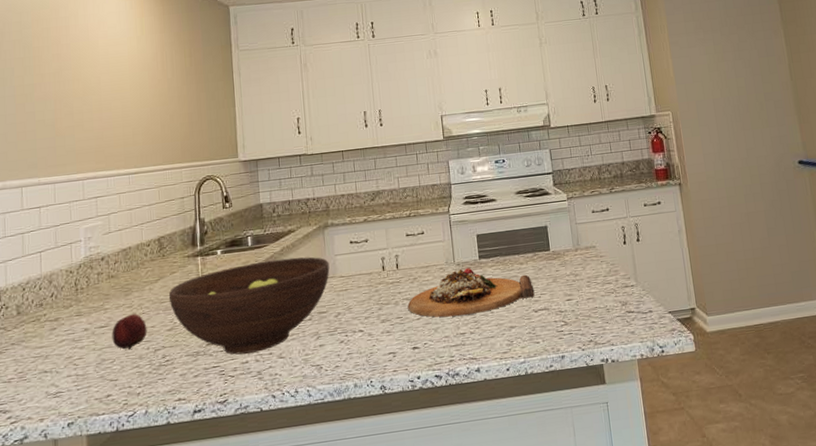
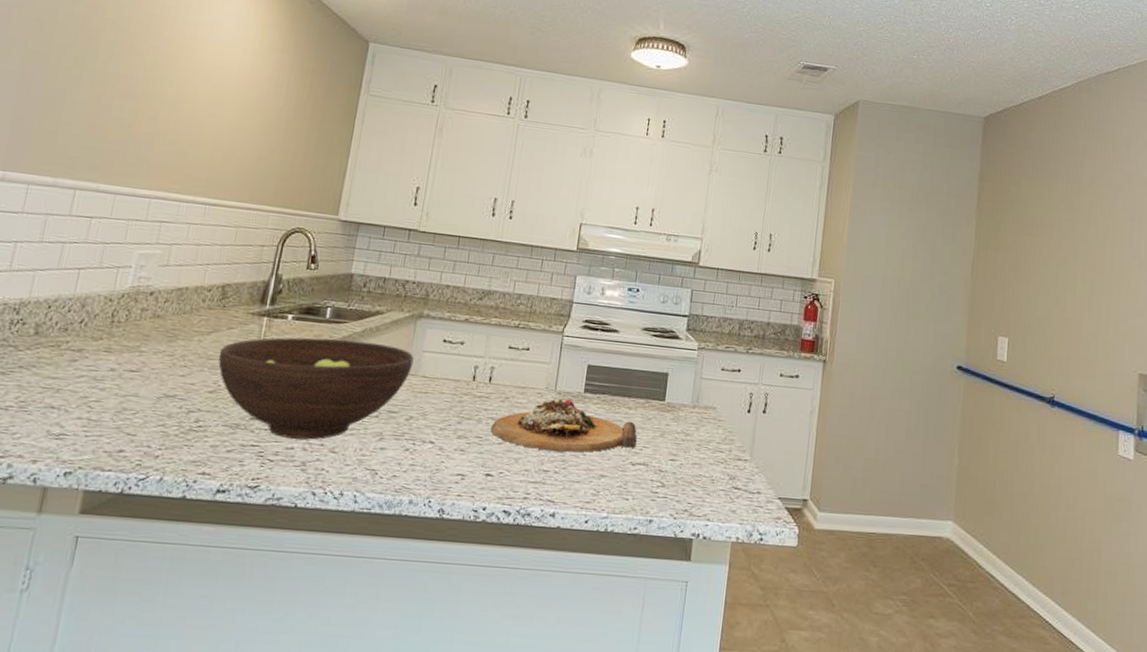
apple: present [112,314,147,350] -> none [140,364,186,404]

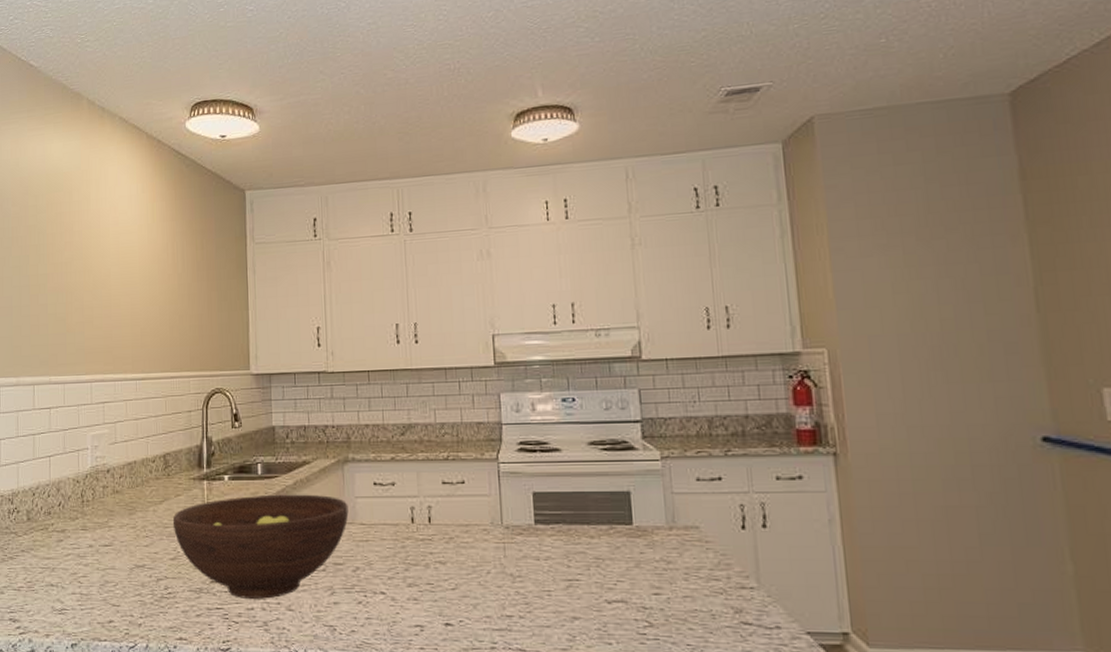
cutting board: present [490,398,637,453] -> none [440,533,609,593]

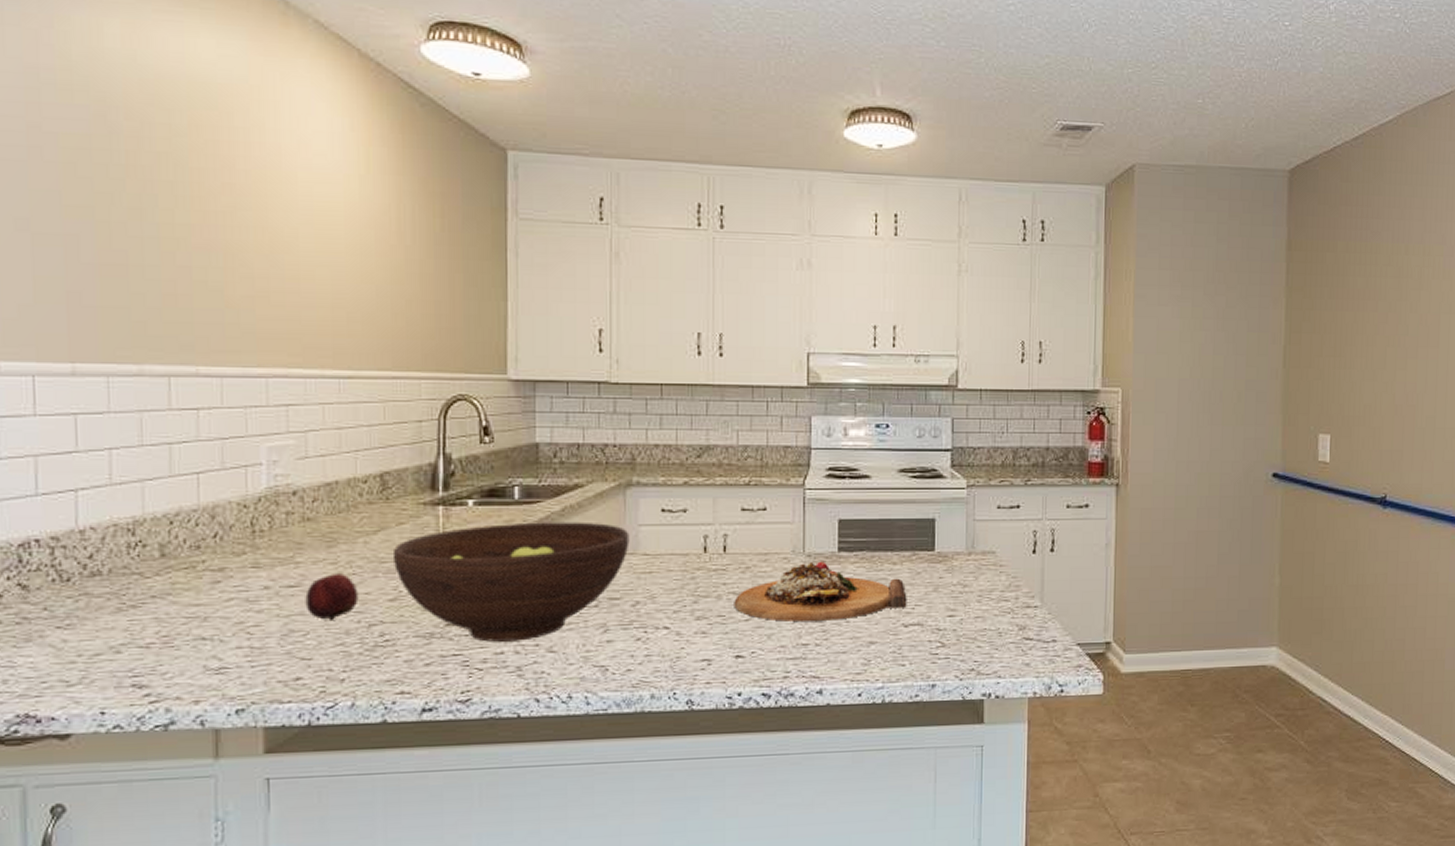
apple: none [115,536,150,574] -> present [305,574,359,620]
cutting board: none [440,533,609,593] -> present [734,561,907,622]

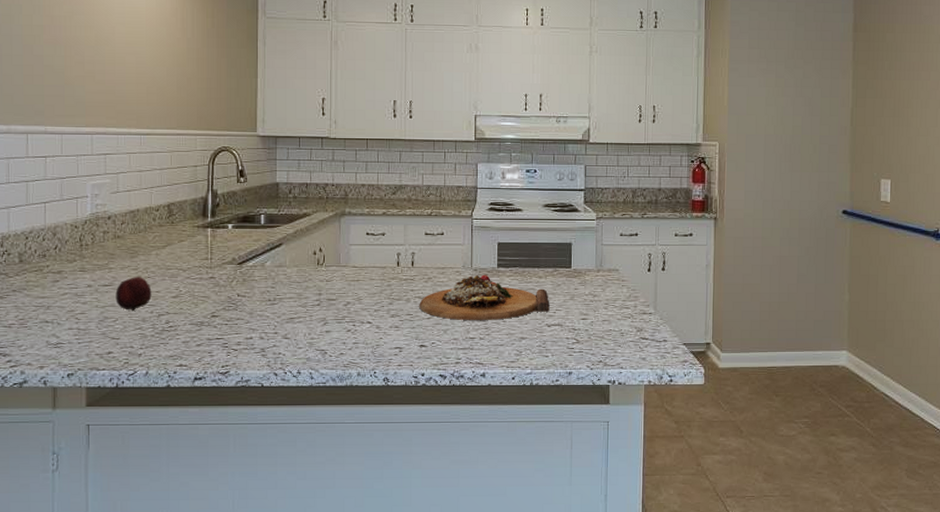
fruit bowl: present [392,522,630,642] -> none [175,241,343,330]

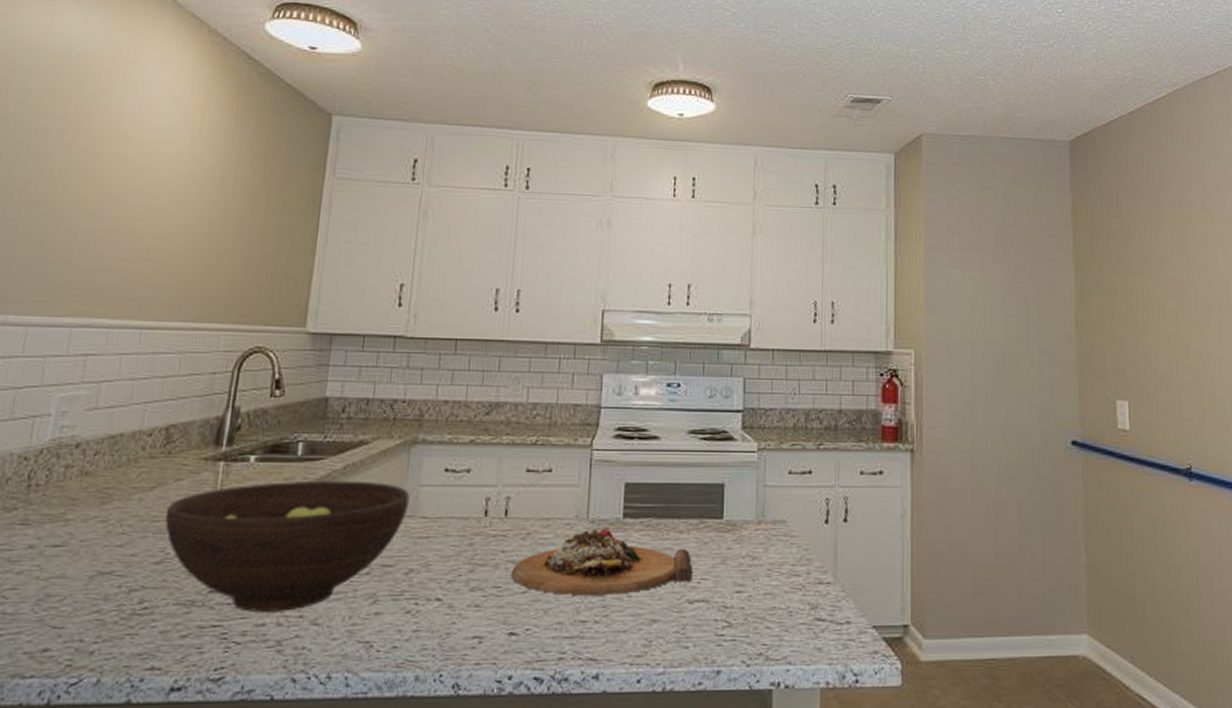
apple: present [115,277,152,311] -> none [67,533,125,584]
fruit bowl: none [175,241,343,330] -> present [165,480,410,612]

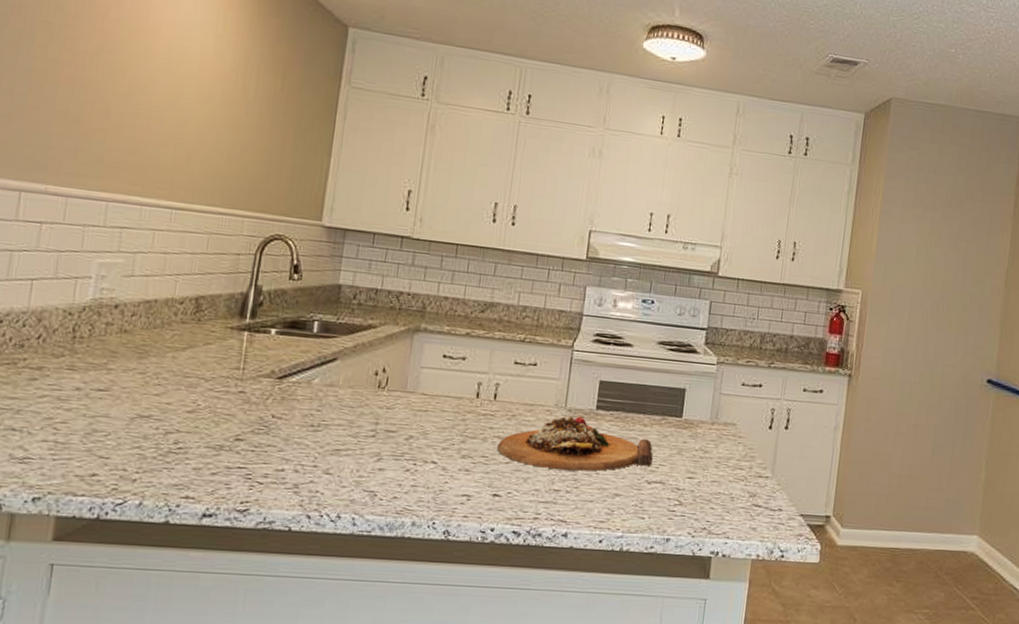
fruit bowl: present [165,480,410,612] -> none [196,353,412,461]

